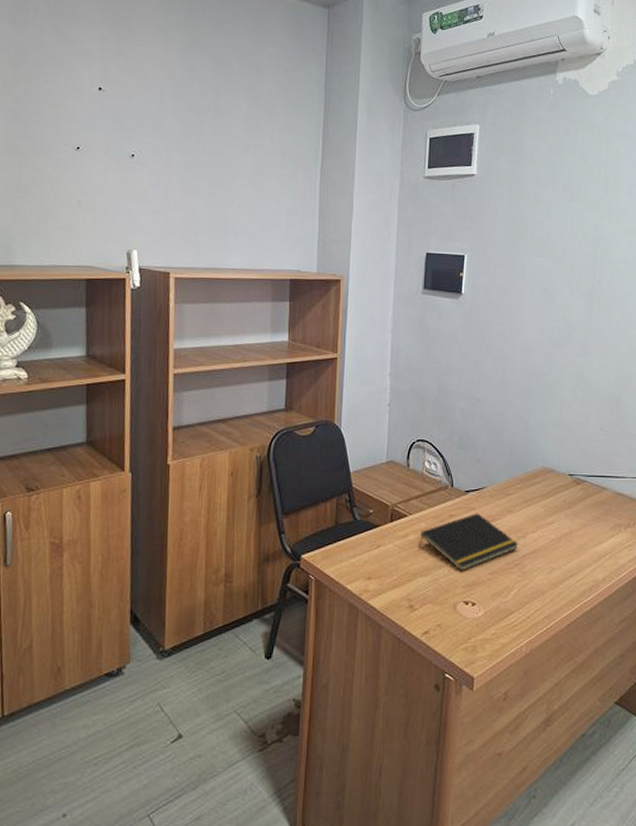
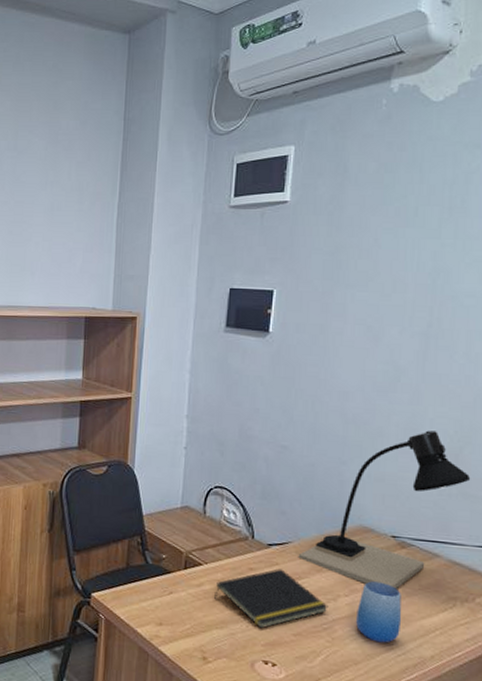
desk lamp: none [492,379,629,522] -> present [298,430,471,589]
cup: none [541,517,579,572] -> present [355,581,402,644]

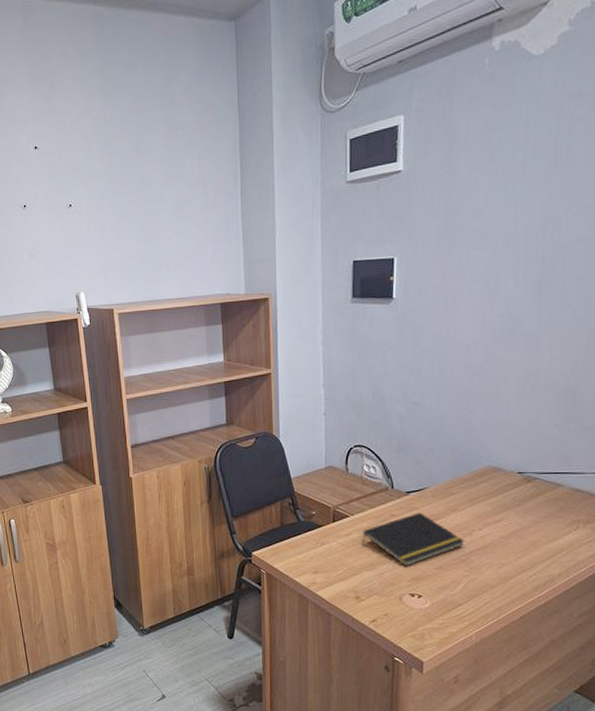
desk lamp: present [298,430,471,589] -> none [434,373,588,519]
cup: present [355,581,402,644] -> none [489,514,531,567]

